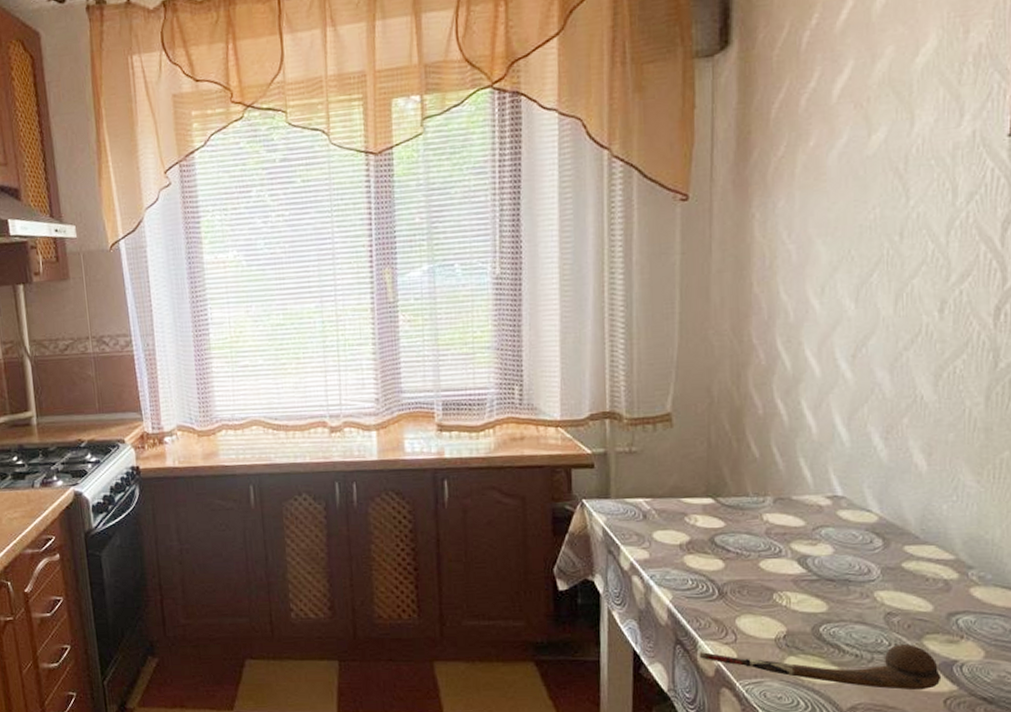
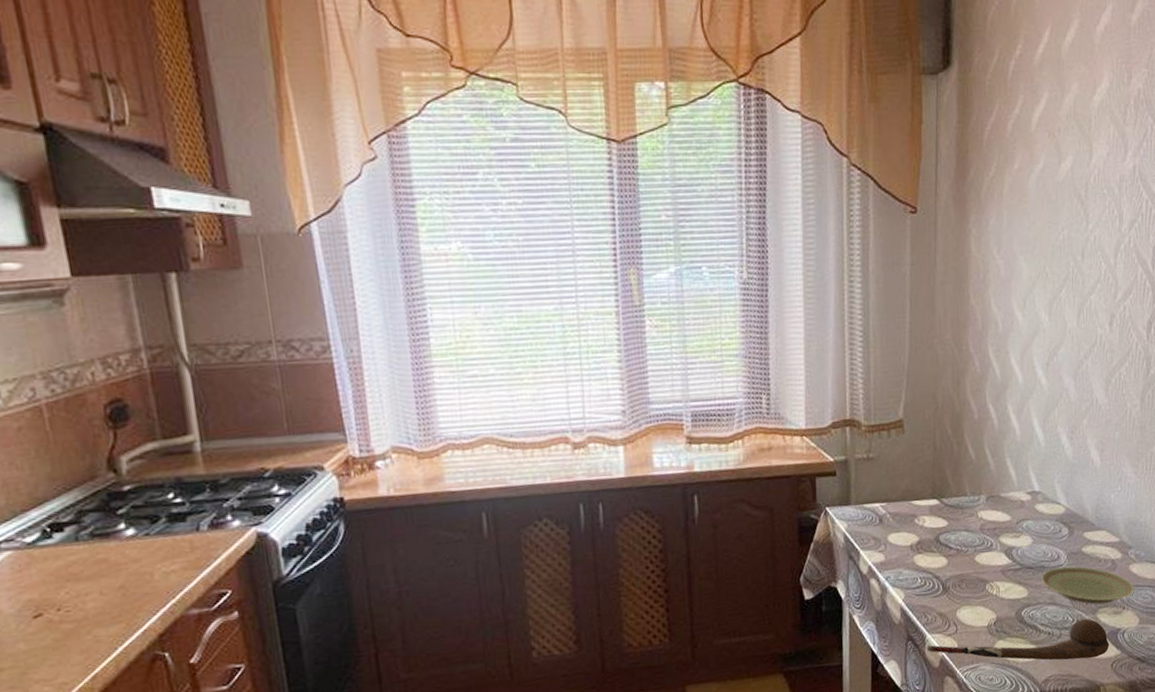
plate: none [846,582,977,630] -> present [1041,566,1134,605]

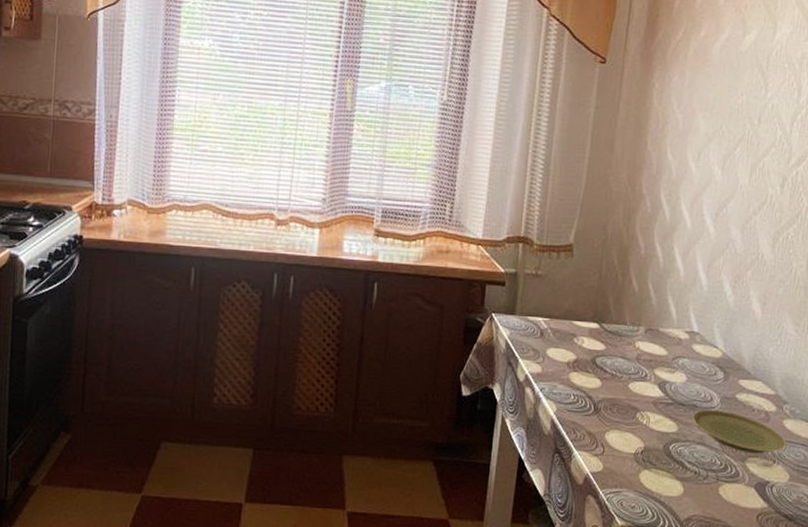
spoon: present [927,618,1110,661] -> none [572,462,757,506]

